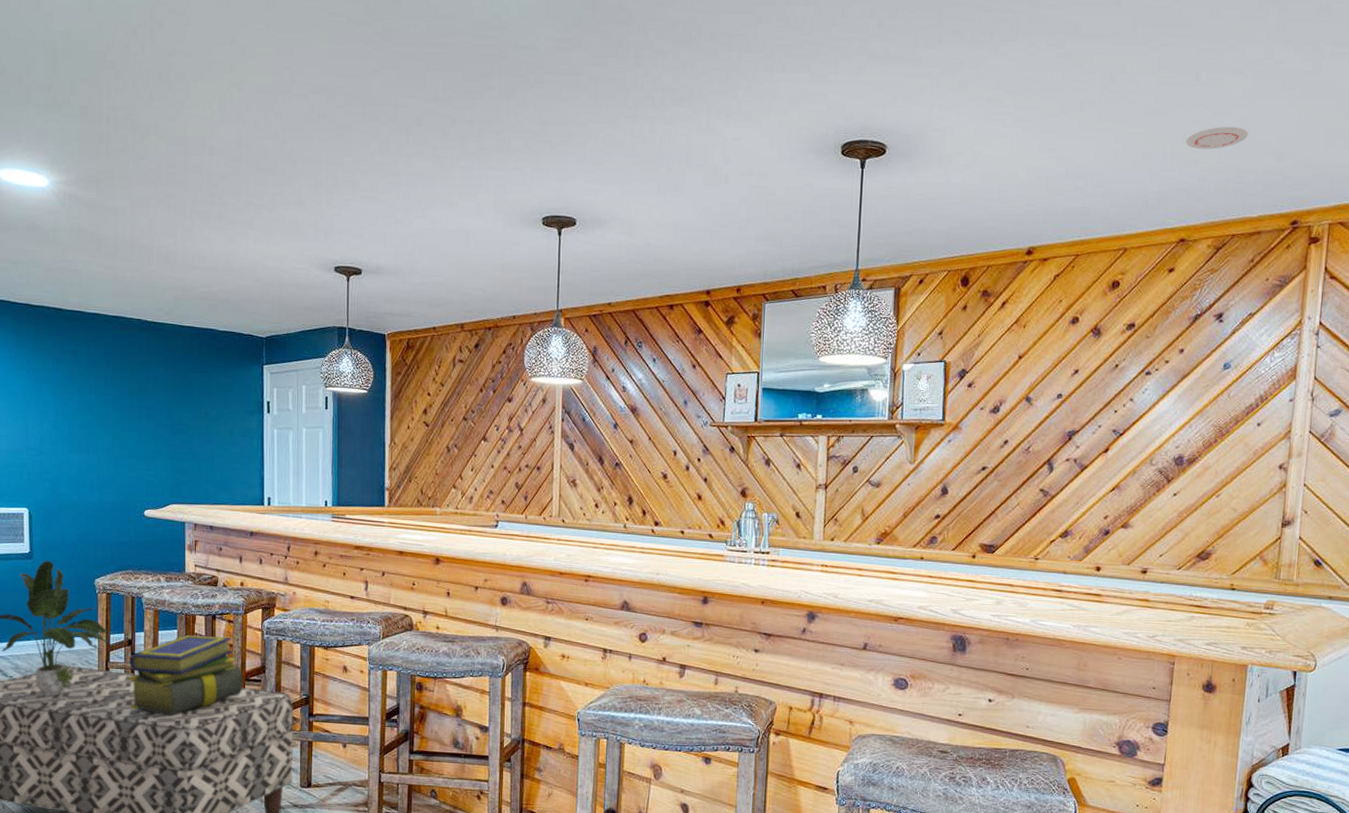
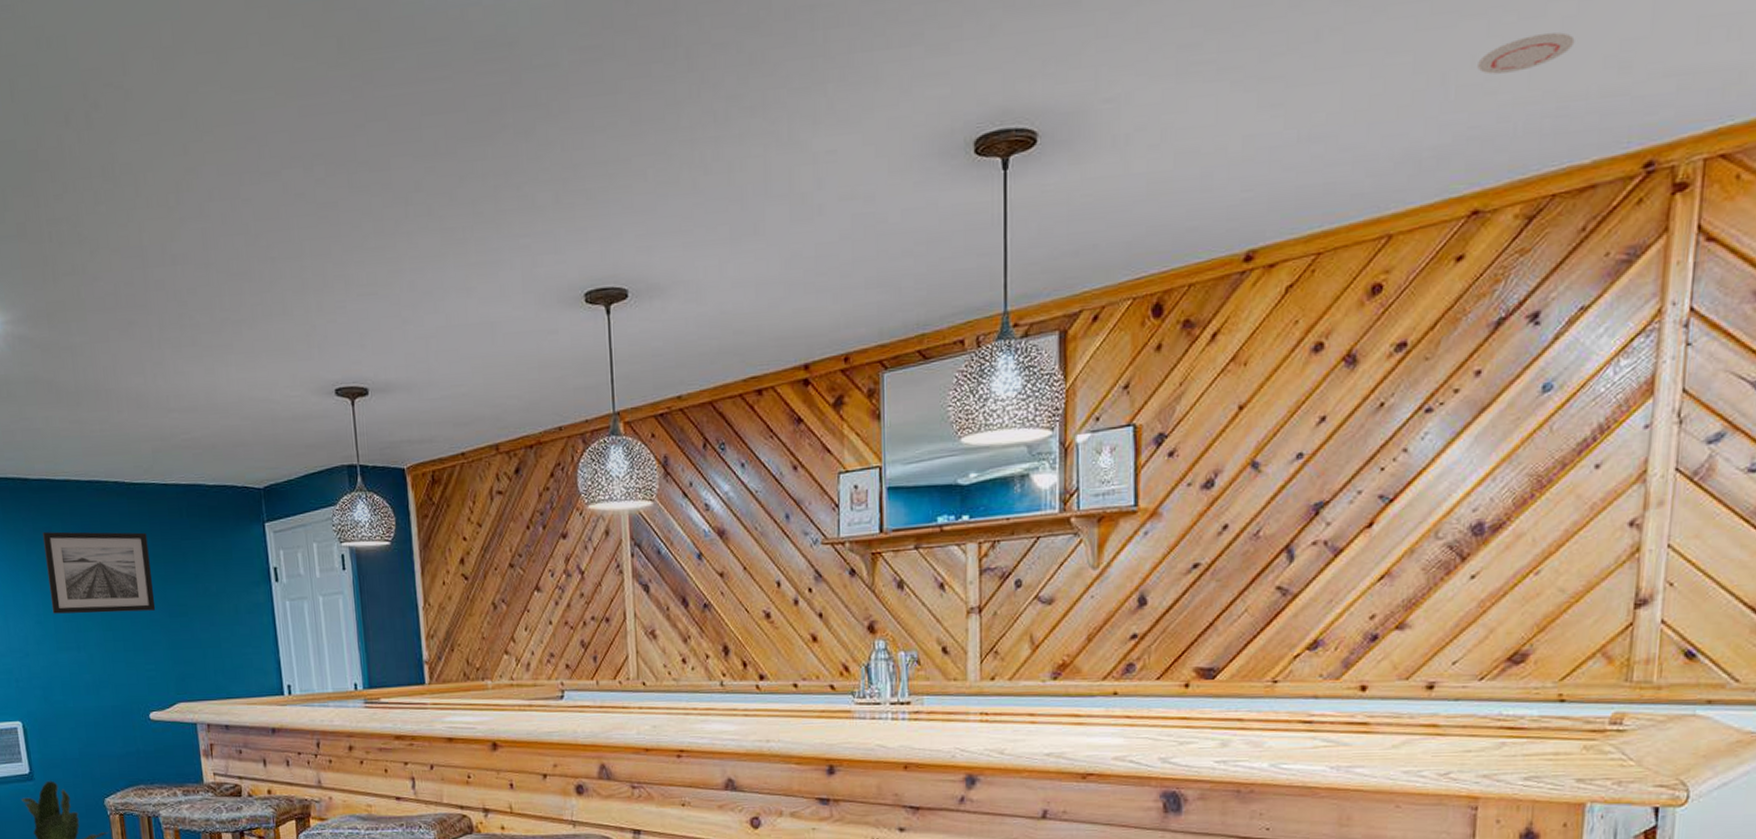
wall art: none [69,354,161,427] -> present [43,531,156,614]

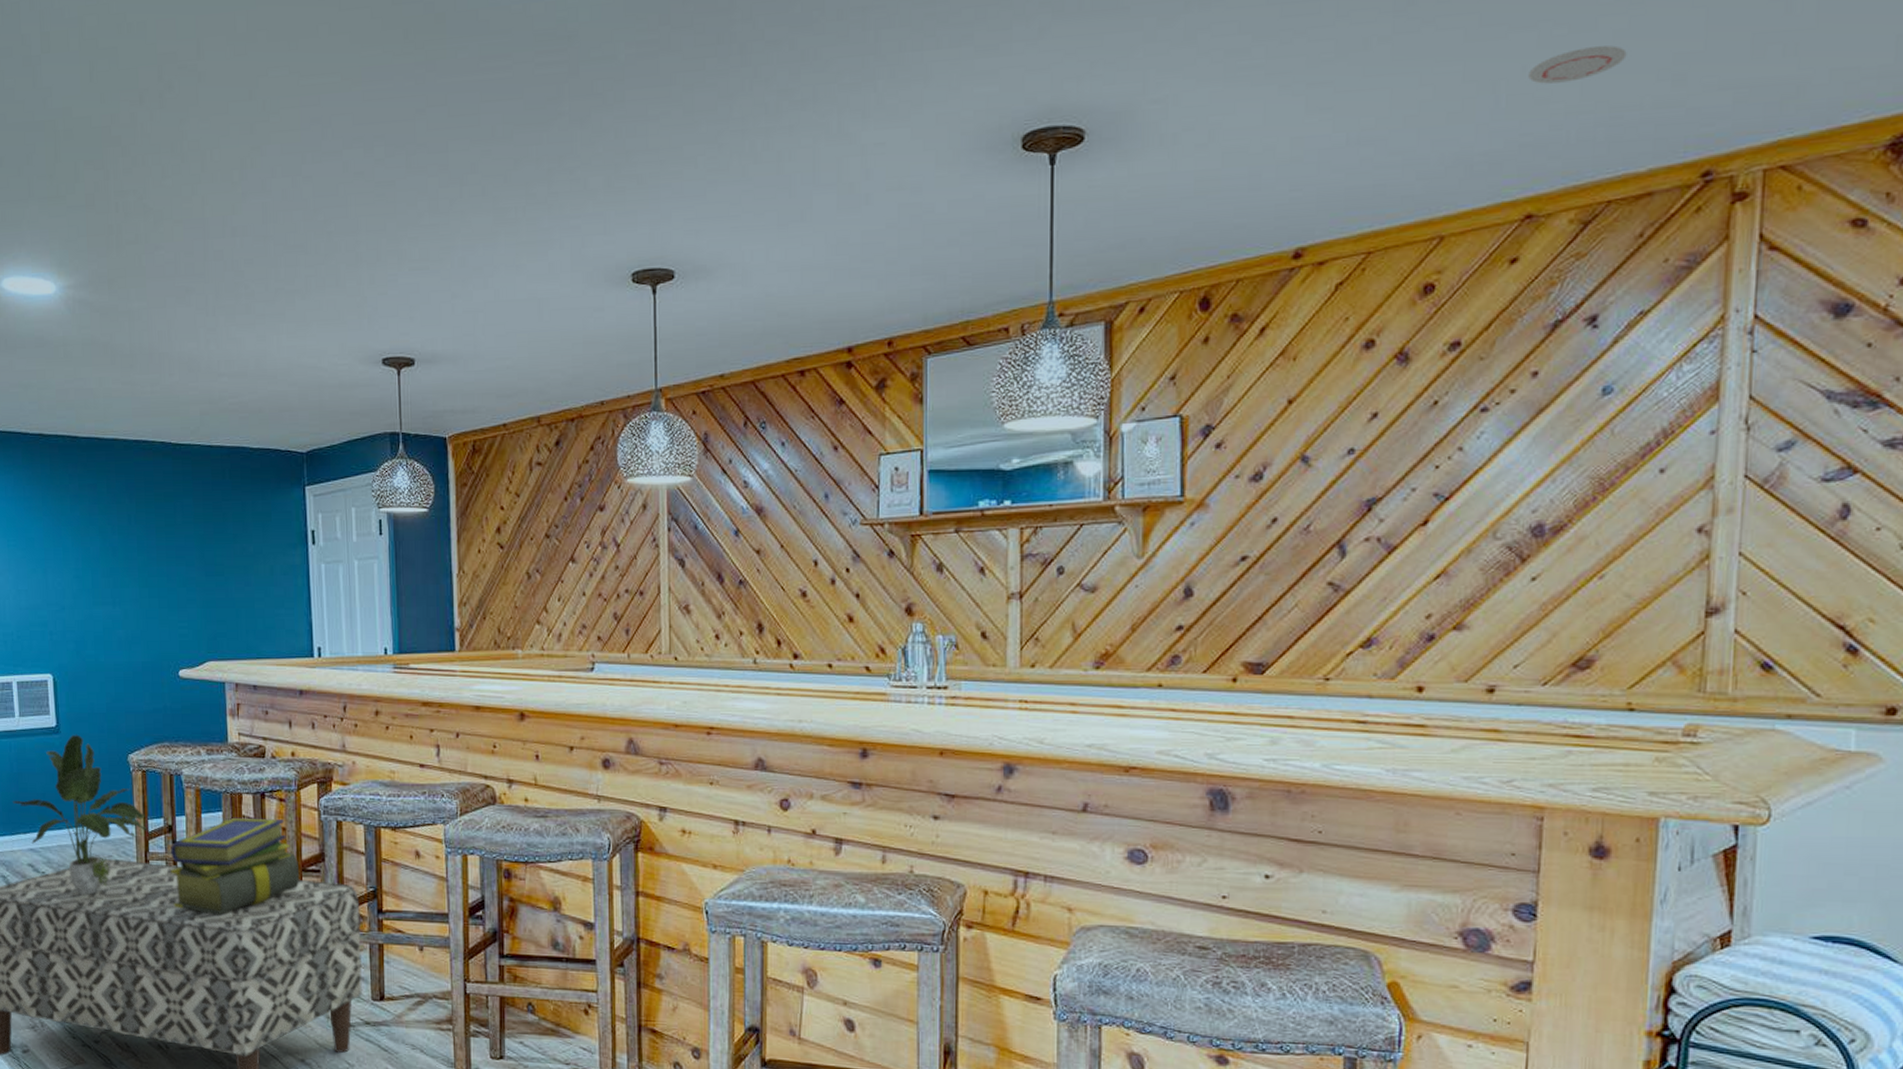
wall art: present [43,531,156,614] -> none [88,489,193,570]

